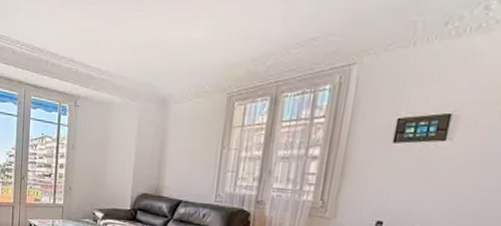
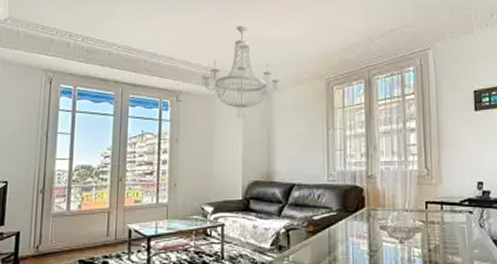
chandelier: none [99,25,178,130] -> present [201,25,280,119]

